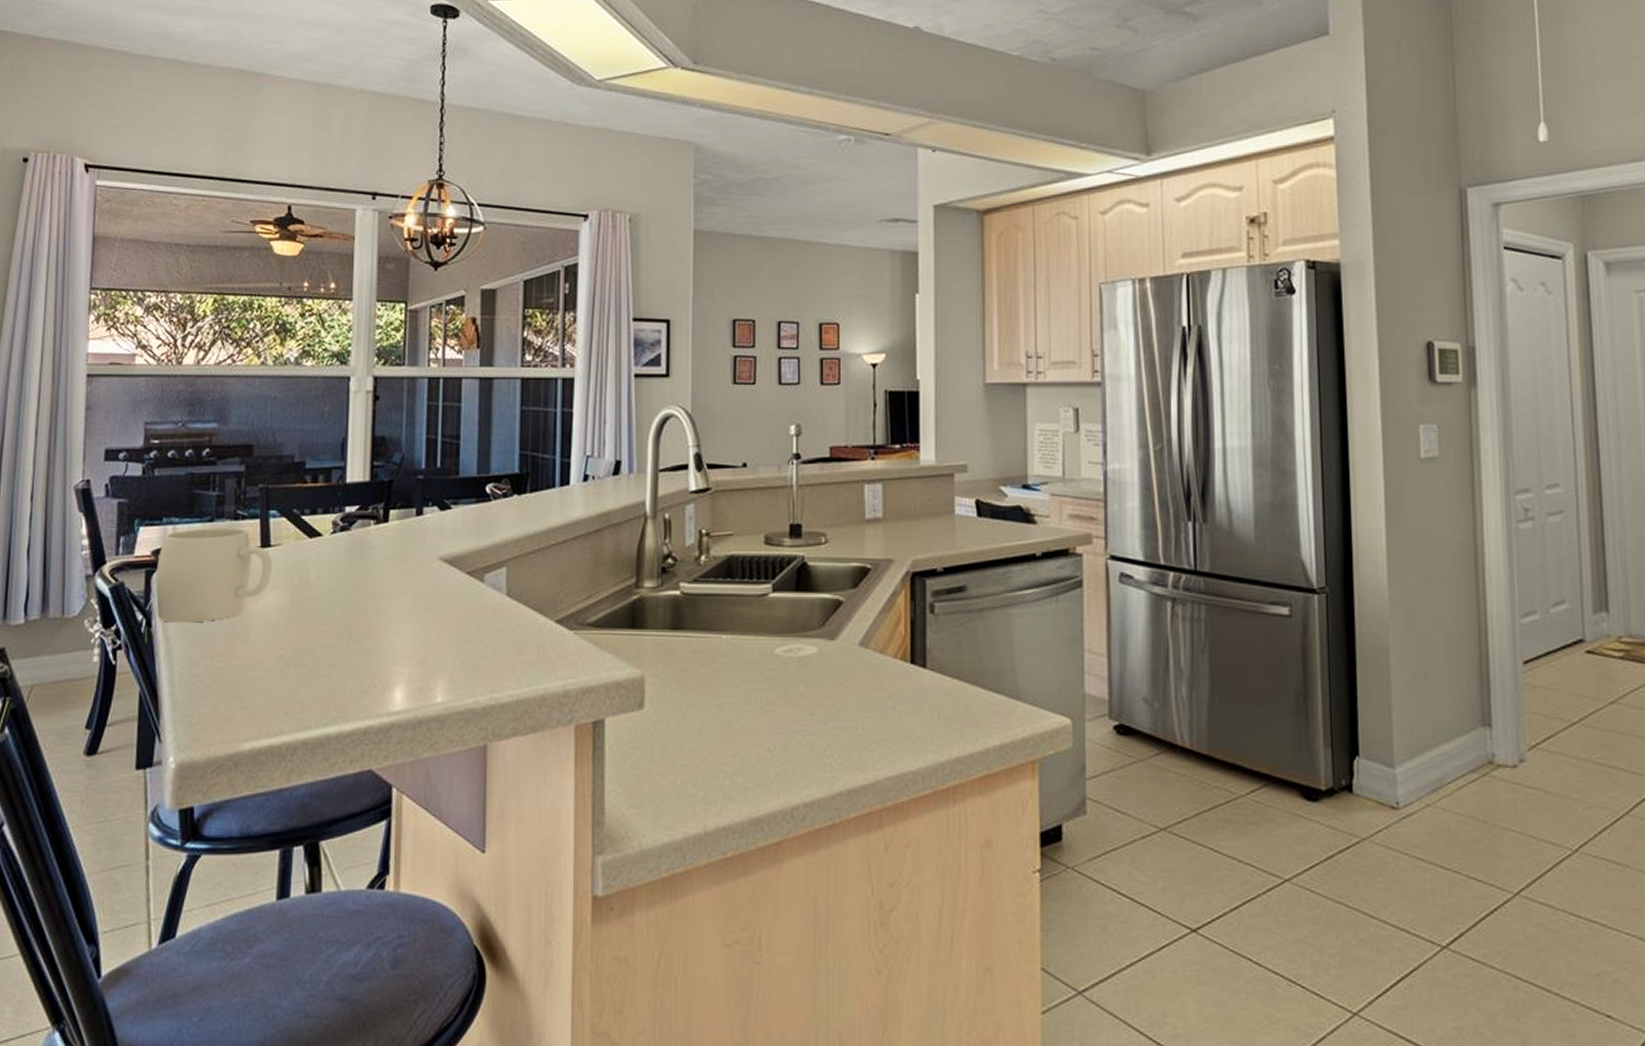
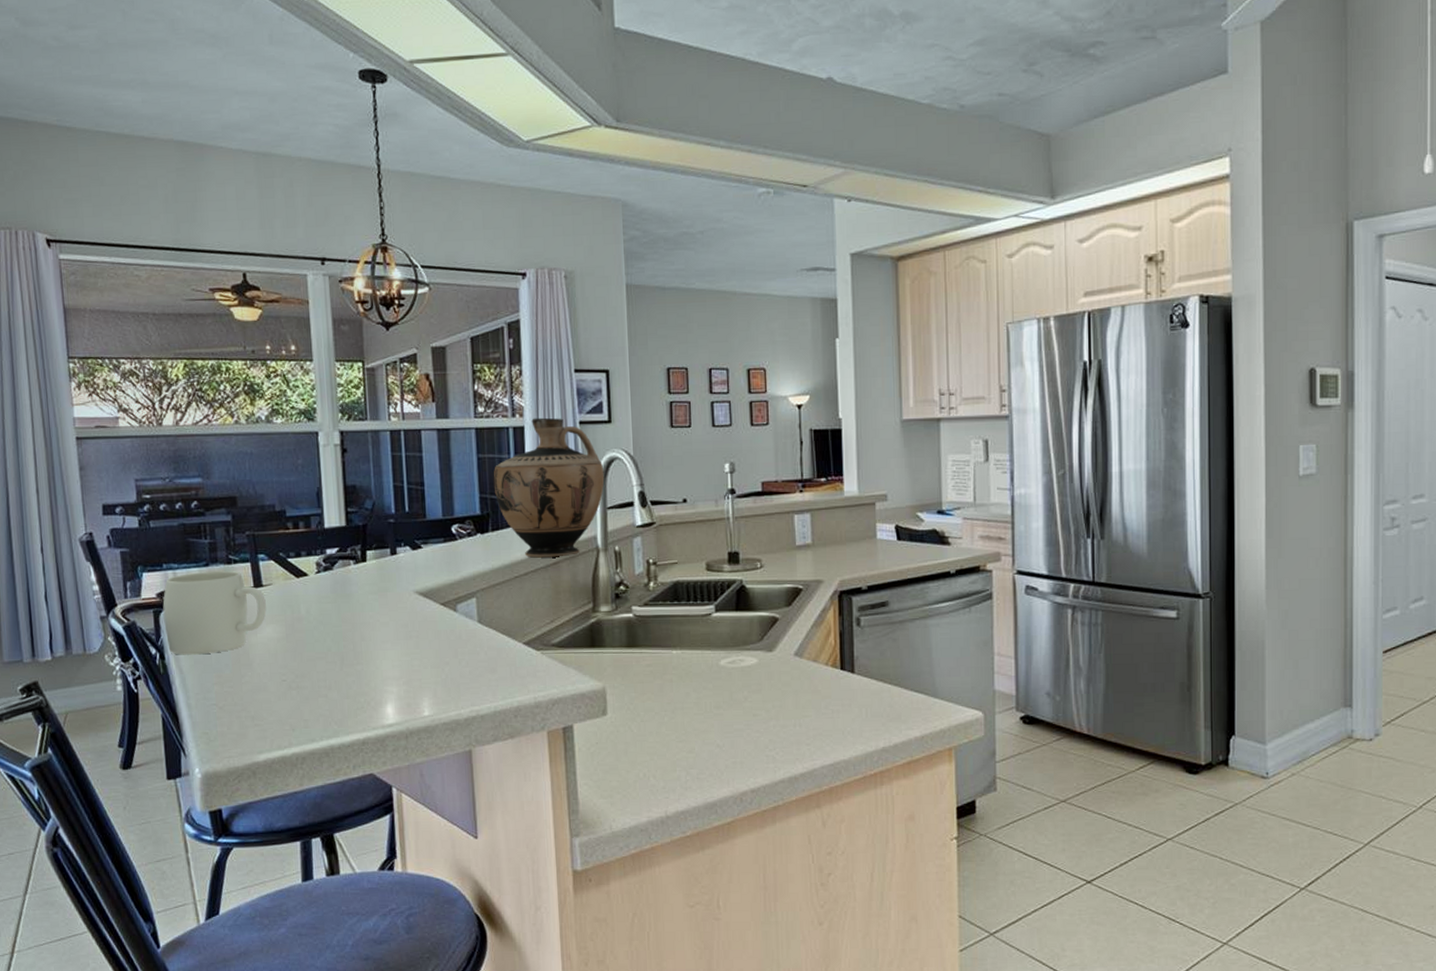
ceramic jug: none [536,369,658,524] -> present [493,417,605,558]

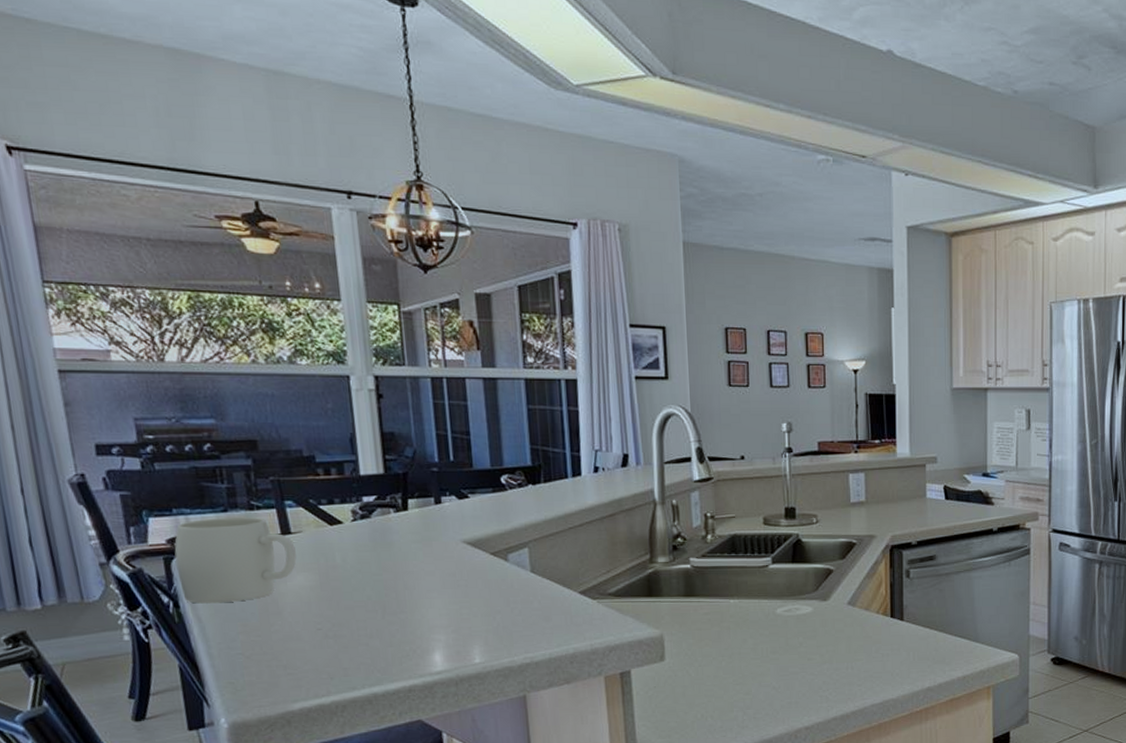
ceramic jug: present [493,417,605,558] -> none [545,371,662,510]

